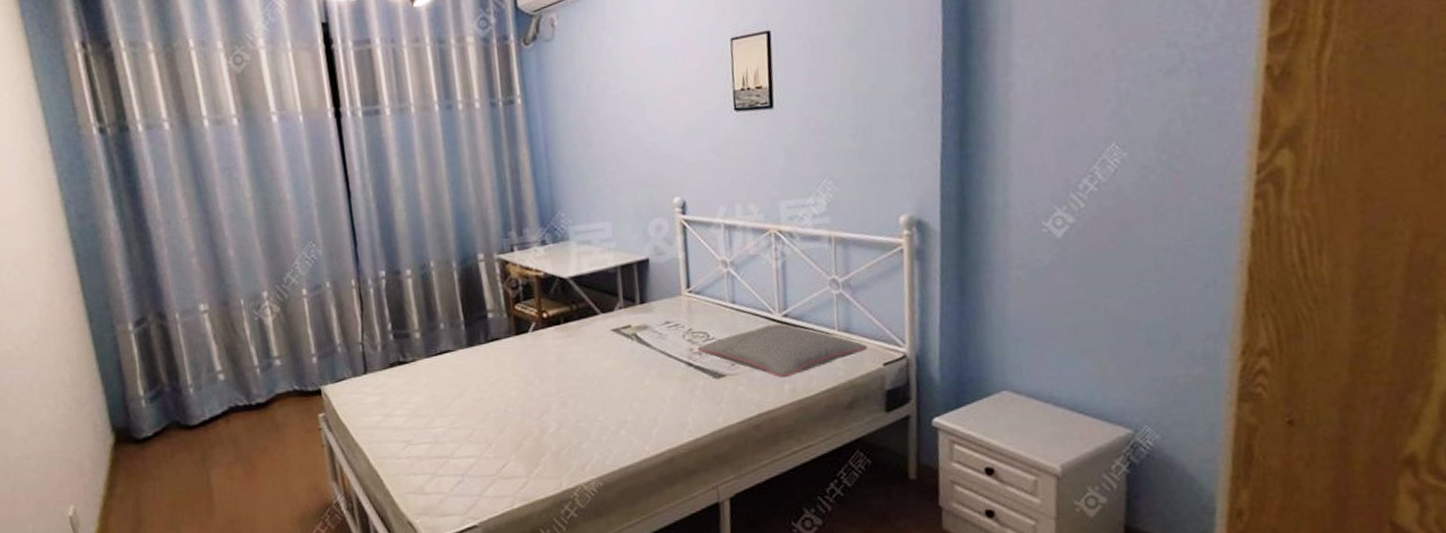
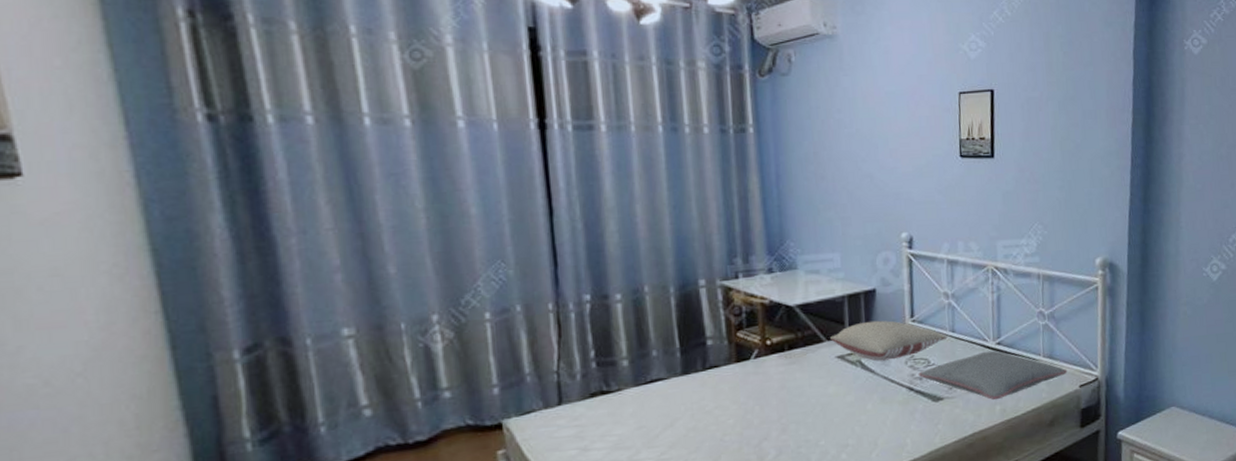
pillow: none [605,291,728,335] -> present [830,320,948,362]

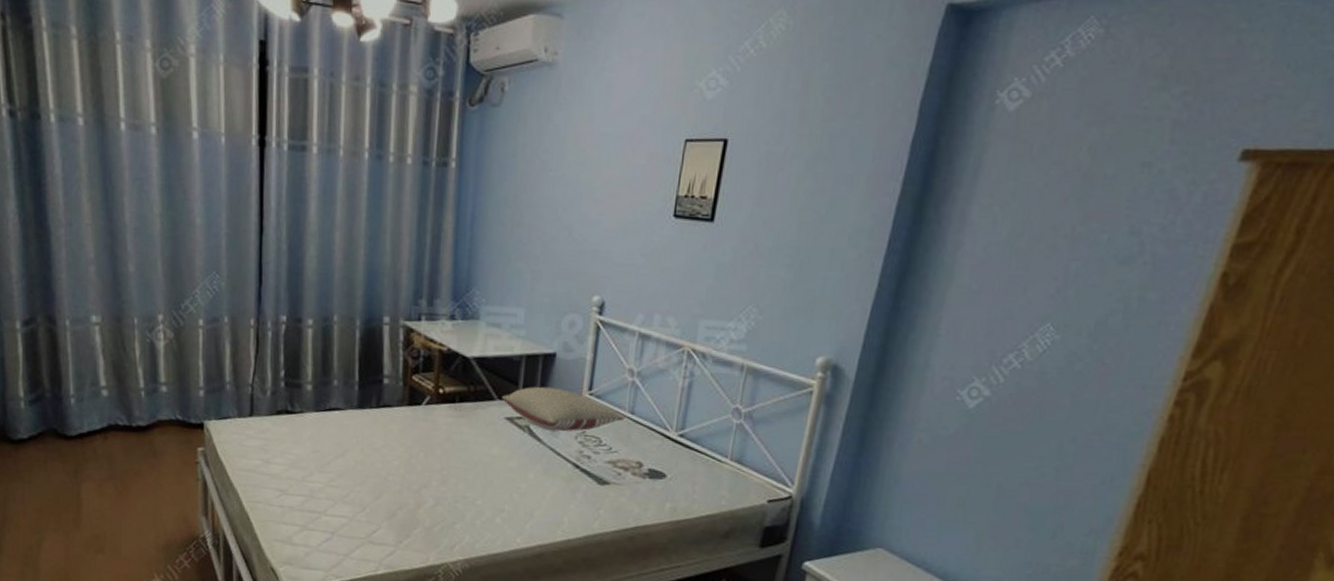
pillow: present [919,350,1068,400] -> none [588,441,757,497]

